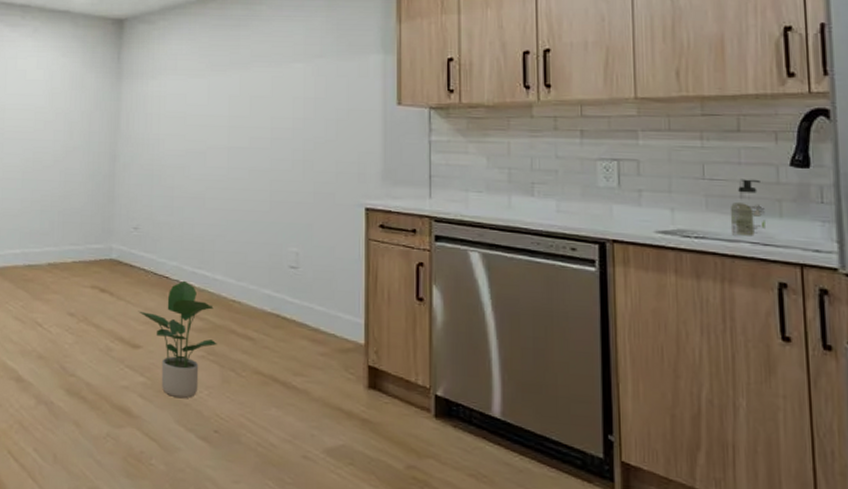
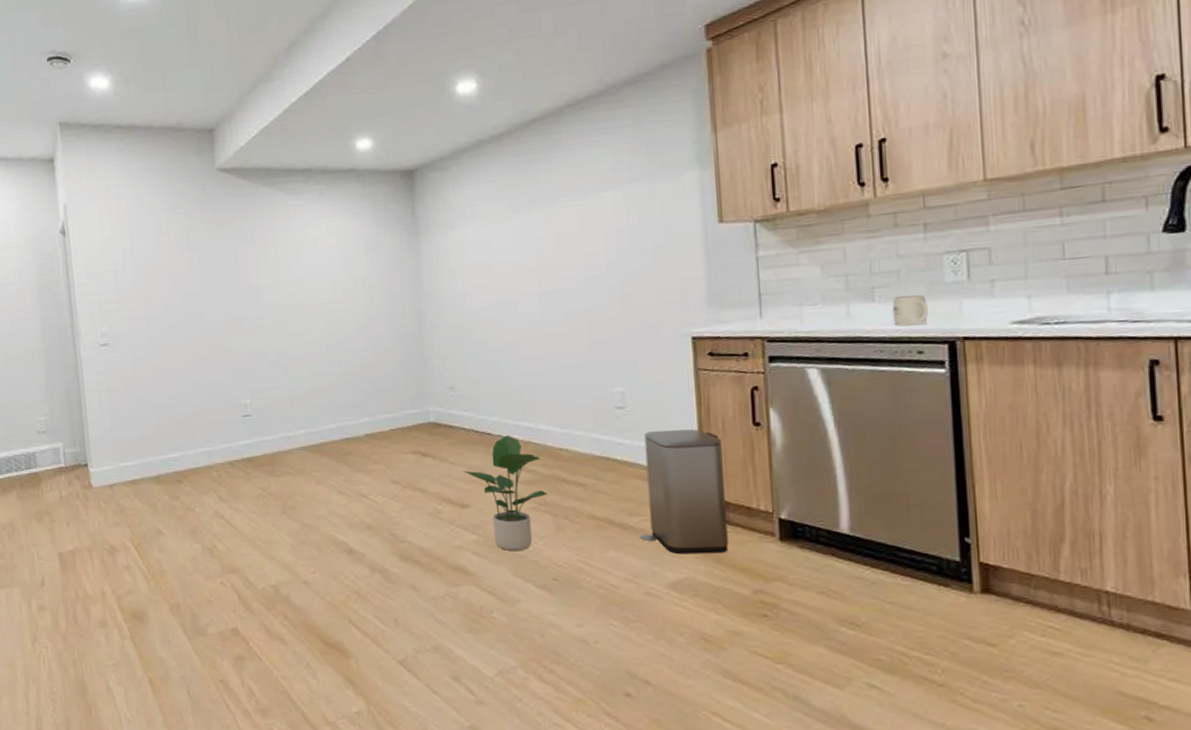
pedal bin: none [302,294,386,424] -> present [640,429,729,554]
mug: none [550,193,583,224] -> present [892,295,929,327]
soap dispenser: present [730,179,765,236] -> none [1094,252,1135,316]

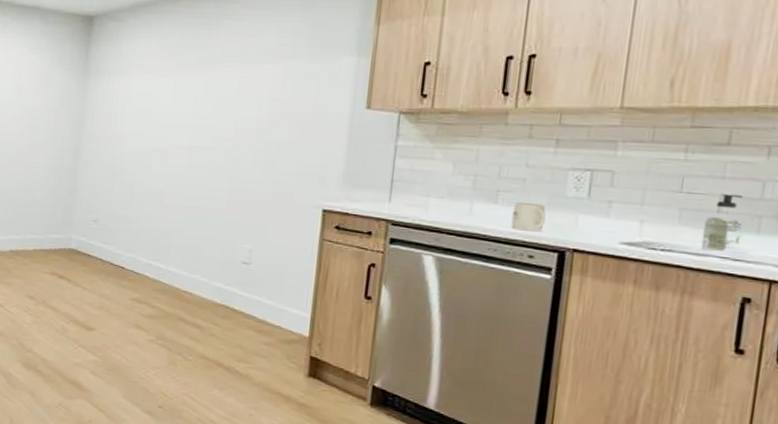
potted plant: present [463,435,548,552] -> none [93,271,166,377]
pedal bin: present [640,429,729,554] -> none [243,289,333,408]
soap dispenser: none [1094,252,1135,316] -> present [700,193,743,251]

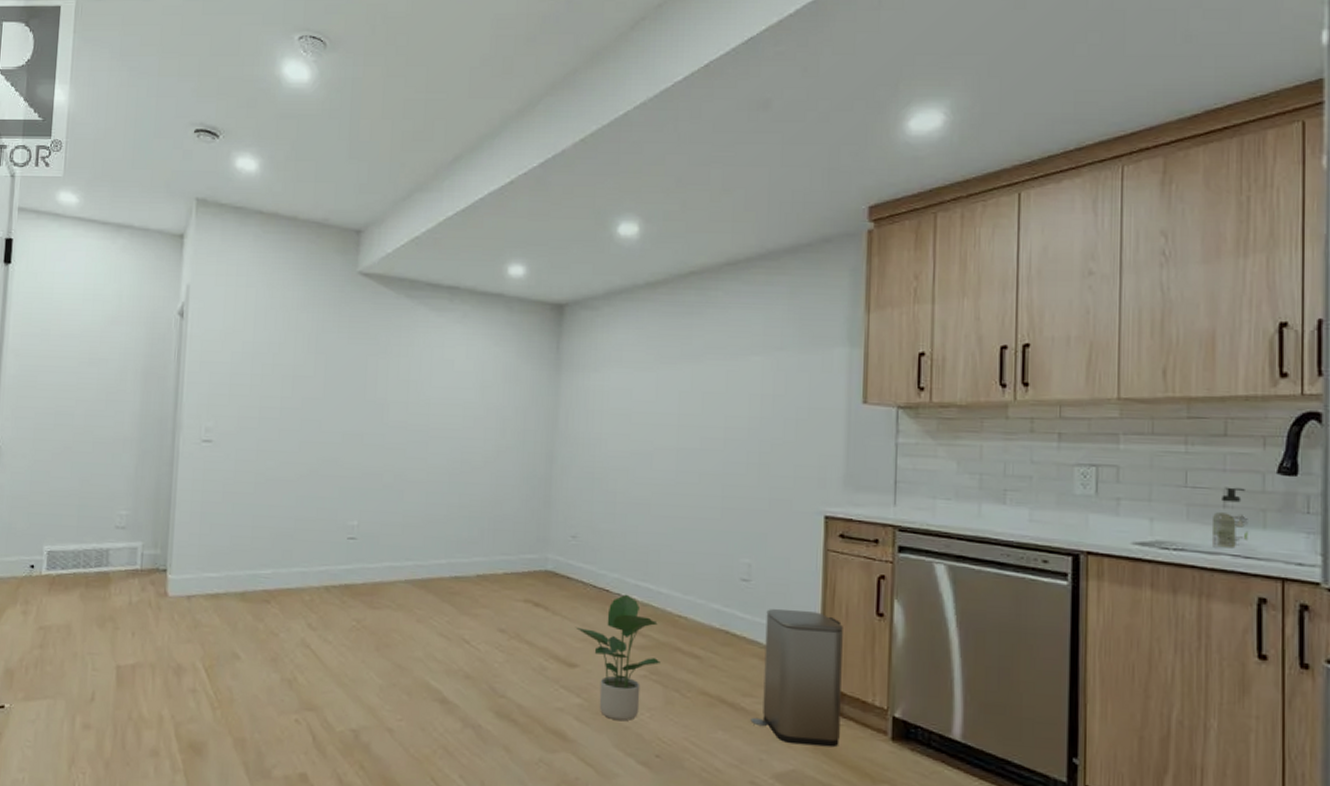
potted plant: none [93,271,166,377] -> present [575,594,661,721]
pedal bin: none [243,289,333,408] -> present [750,609,843,747]
mug: present [511,201,547,232] -> none [1022,501,1057,534]

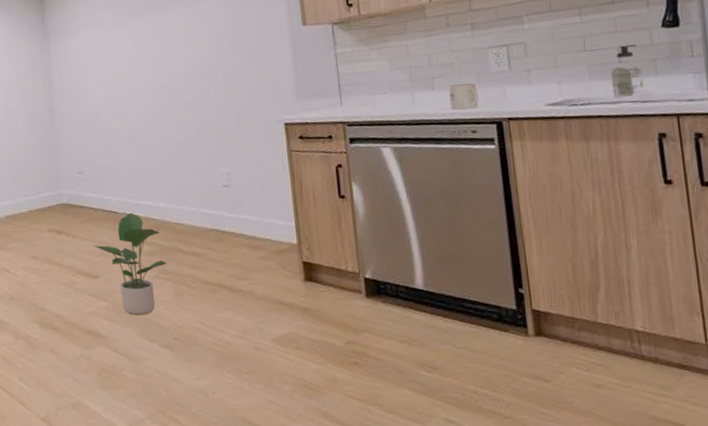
pedal bin: present [750,609,843,747] -> none [247,203,323,312]
mug: none [1022,501,1057,534] -> present [449,83,479,111]

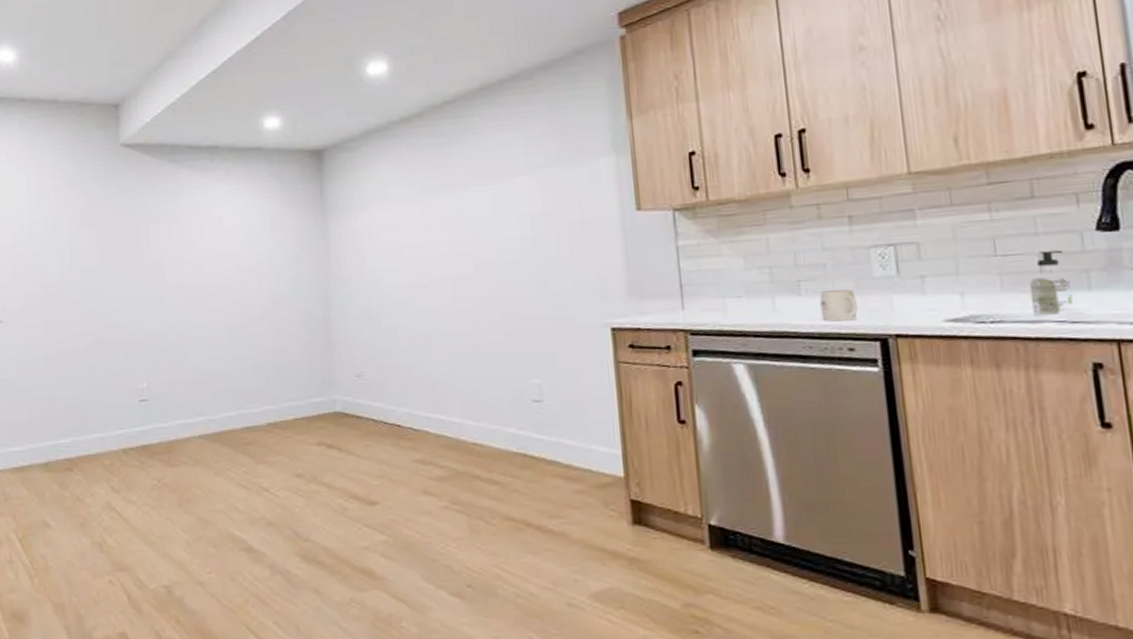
potted plant: present [93,212,167,316] -> none [371,427,461,554]

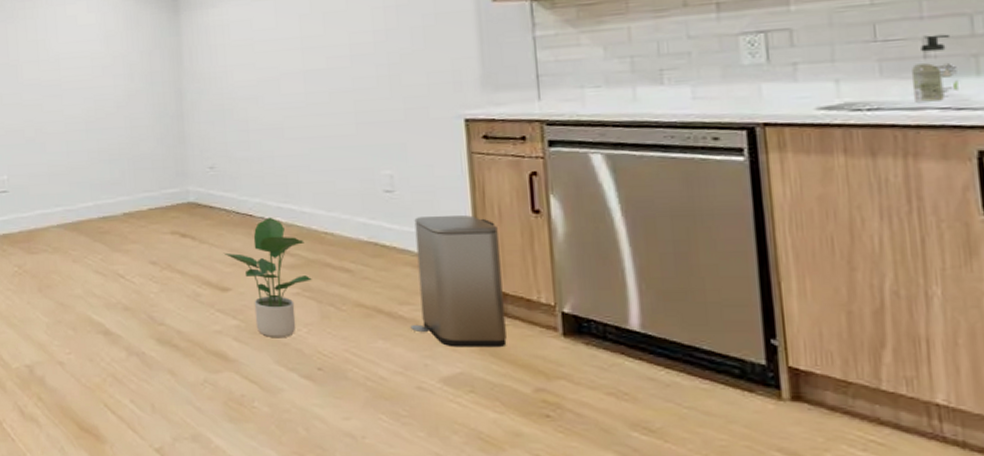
potted plant: none [371,427,461,554] -> present [223,217,312,338]
pedal bin: none [560,426,655,562] -> present [410,215,507,348]
mug: present [819,289,859,322] -> none [683,77,725,111]

